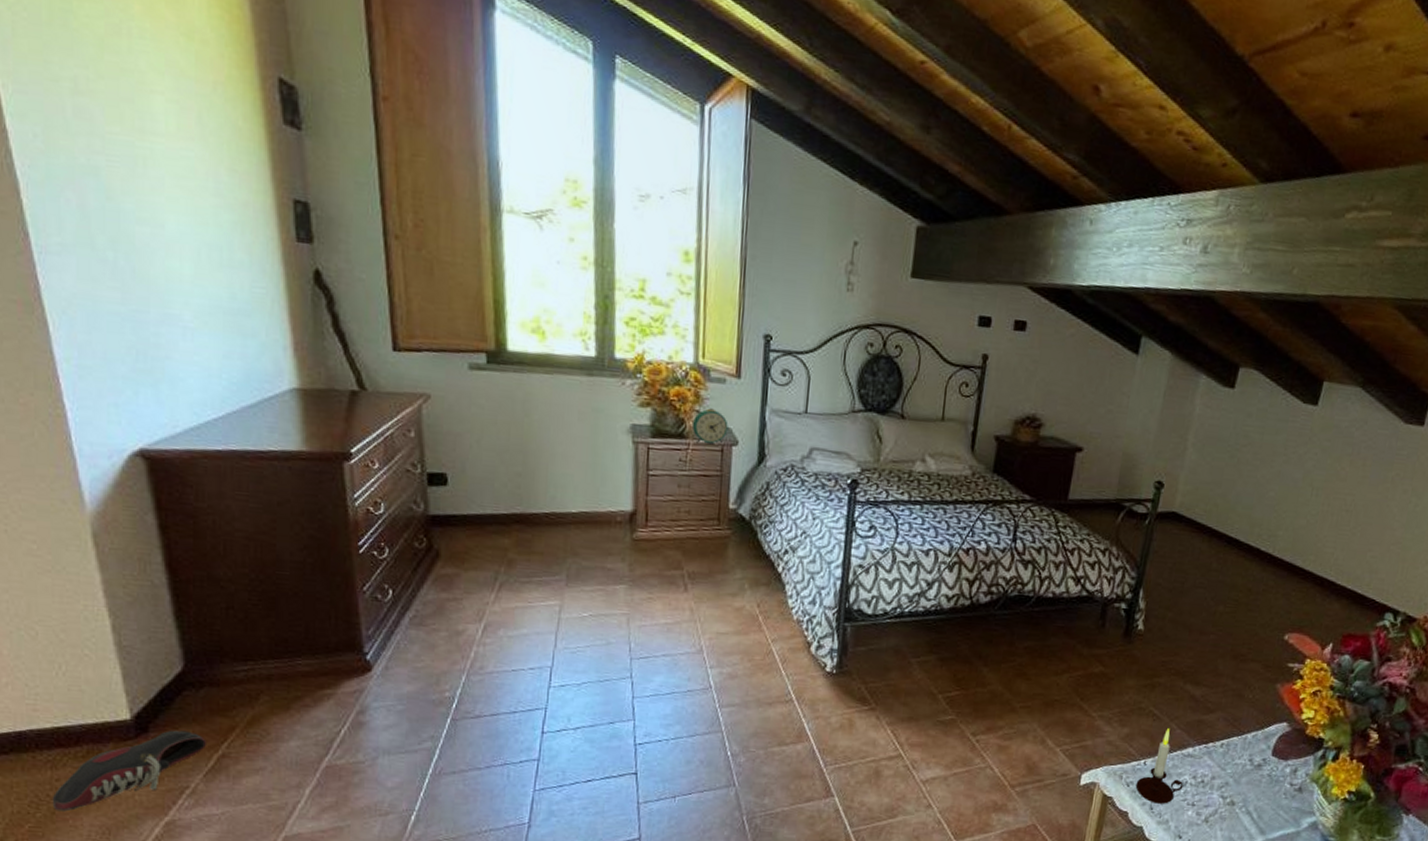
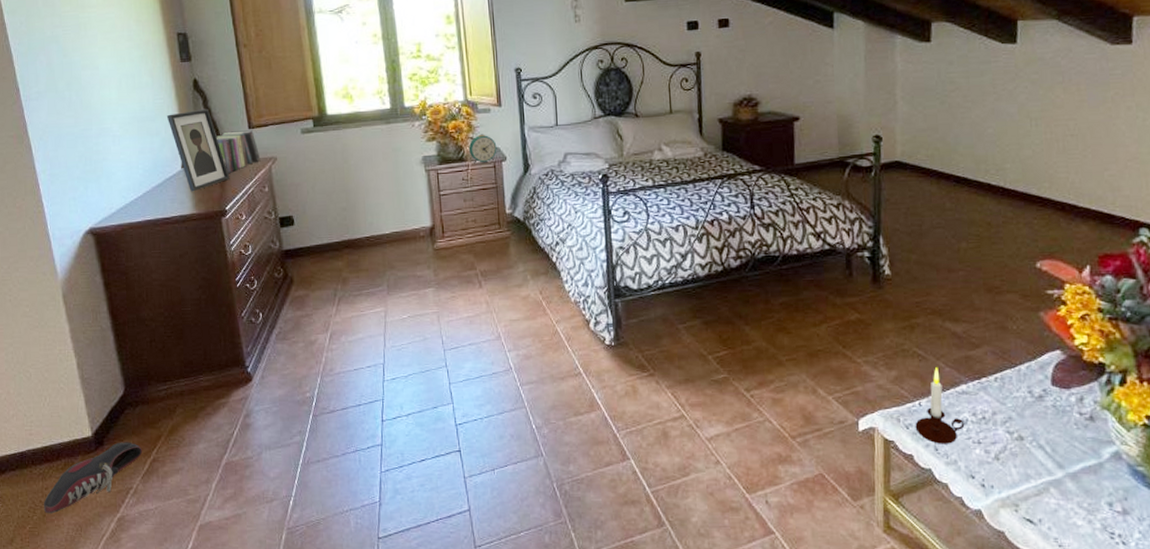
picture frame: none [269,311,360,422] -> present [166,108,230,192]
books: none [344,350,407,405] -> present [217,130,261,173]

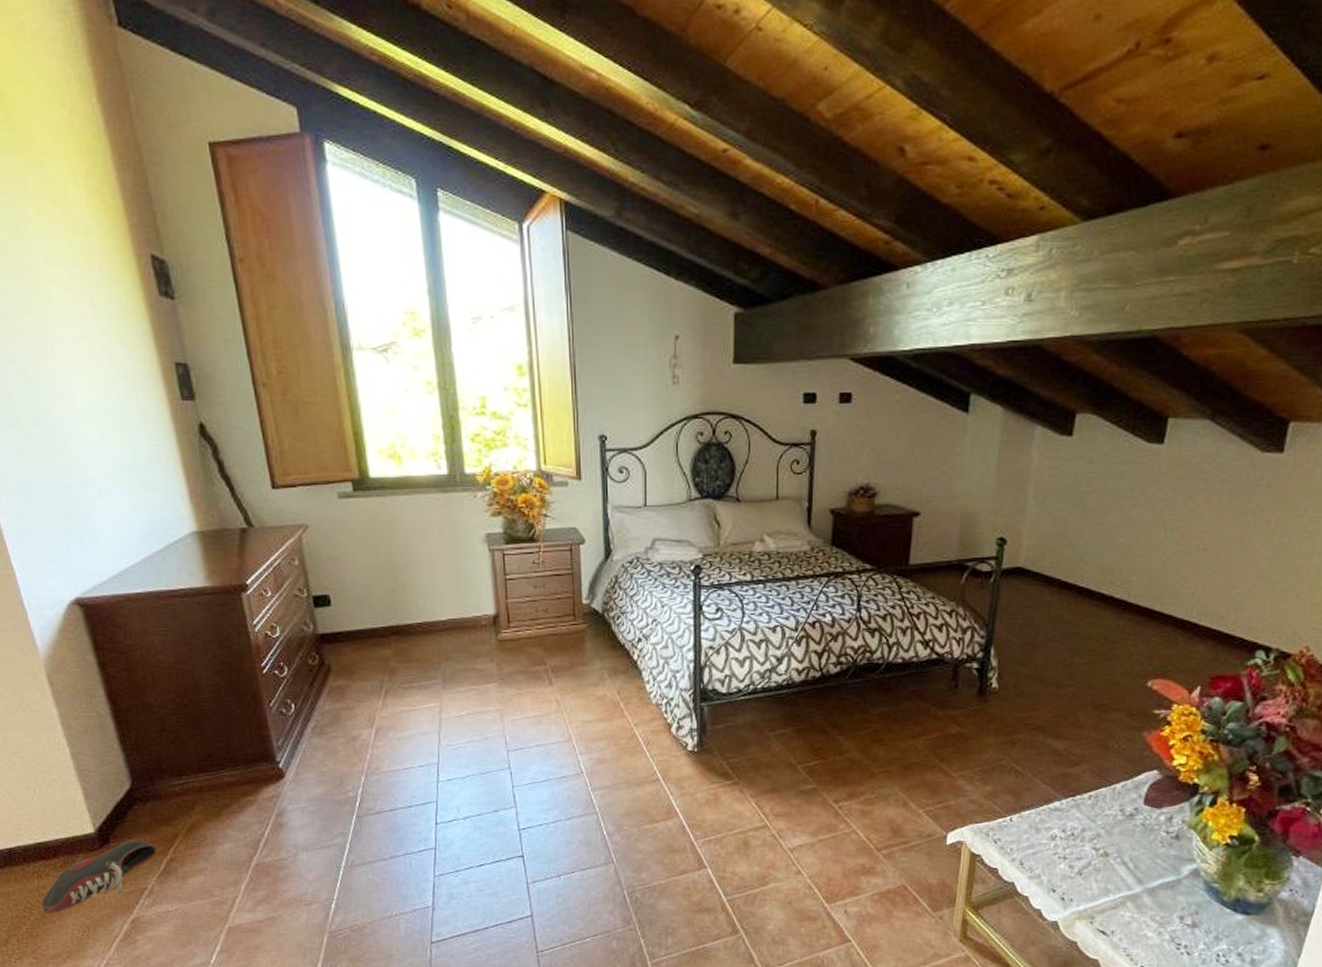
picture frame: present [166,108,230,192] -> none [166,460,250,561]
books: present [217,130,261,173] -> none [232,490,288,541]
alarm clock: present [469,134,497,164] -> none [542,511,574,545]
candle: present [915,367,965,444] -> none [1003,784,1053,859]

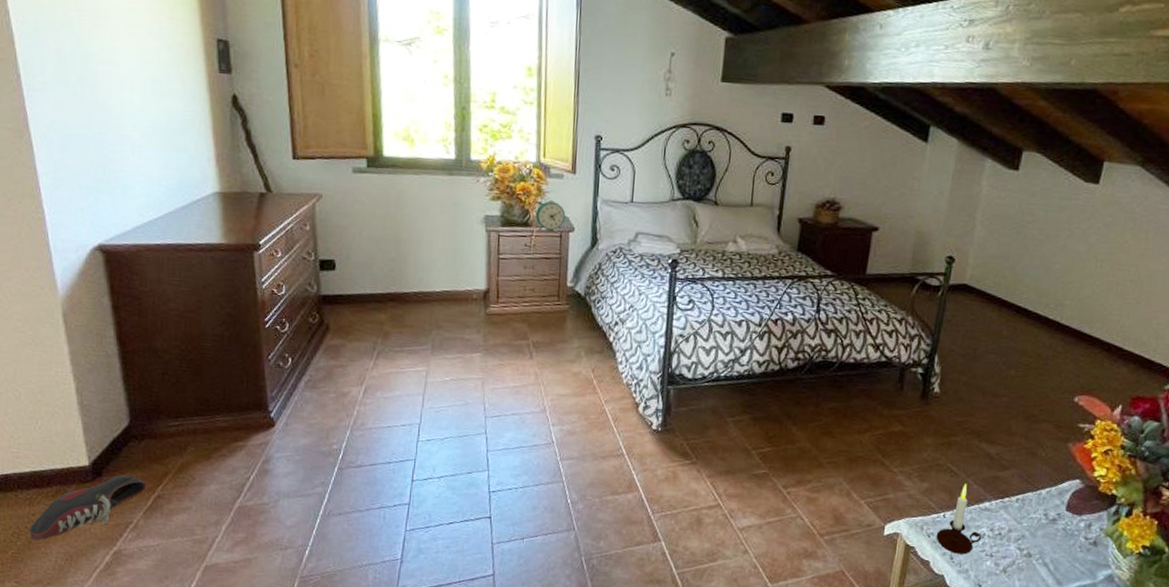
alarm clock: none [542,511,574,545] -> present [536,200,566,231]
candle: none [1003,784,1053,859] -> present [936,484,982,555]

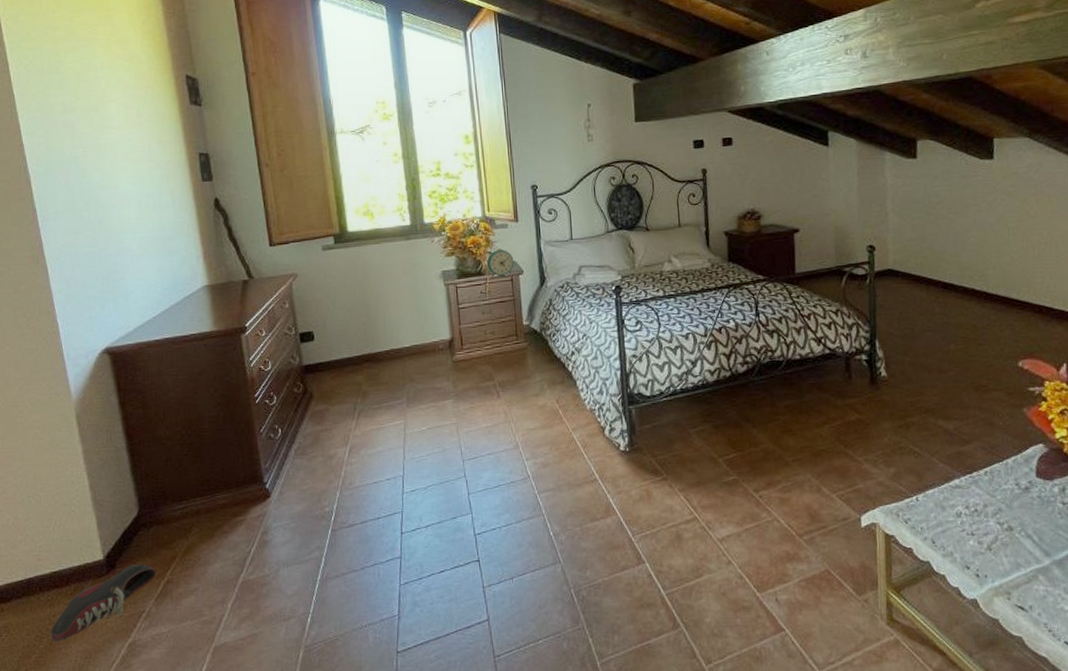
candle: present [936,484,982,555] -> none [913,463,959,537]

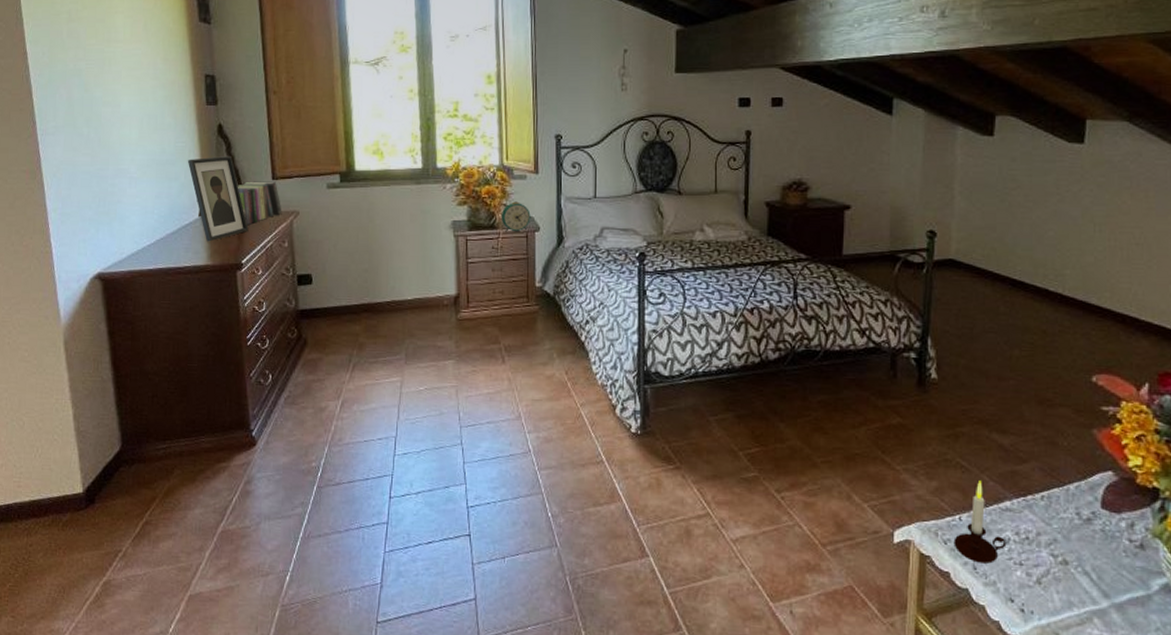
shoe: present [50,564,157,642] -> none [26,501,136,573]
picture frame: none [187,226,250,310] -> present [187,155,249,242]
books: none [237,247,281,290] -> present [238,181,282,225]
candle: none [913,463,959,537] -> present [953,481,1007,564]

